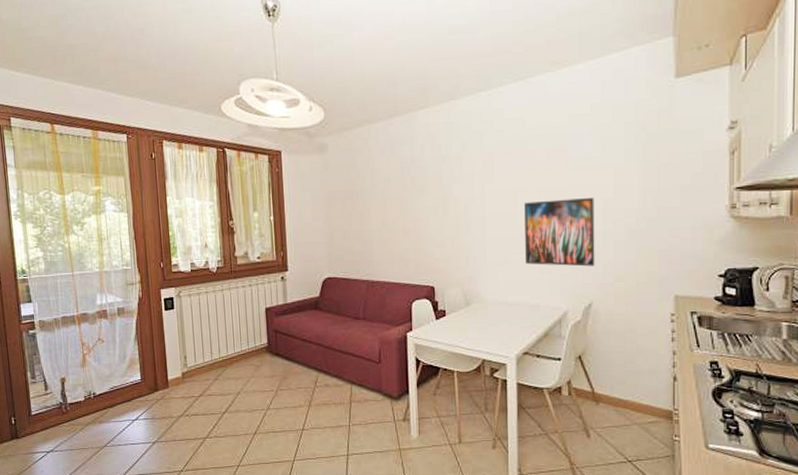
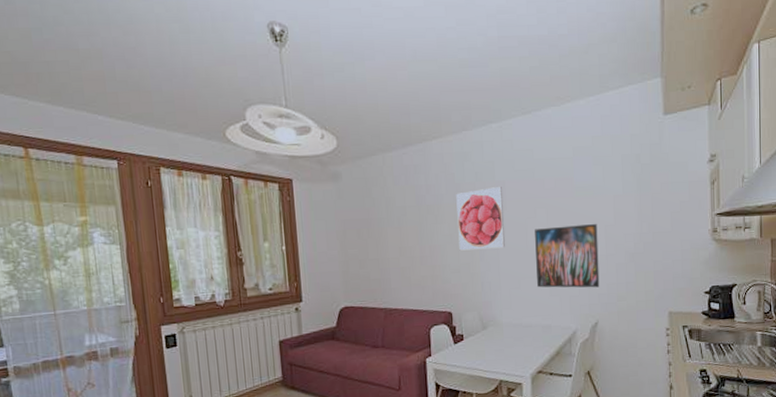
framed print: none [442,157,492,224] -> present [456,186,505,251]

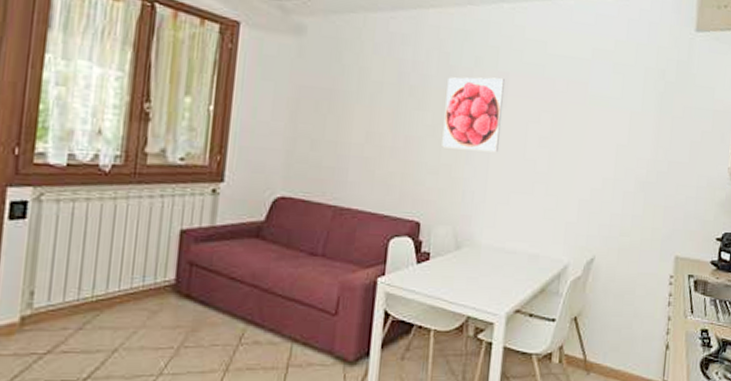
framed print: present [535,224,600,288] -> none [529,135,609,217]

